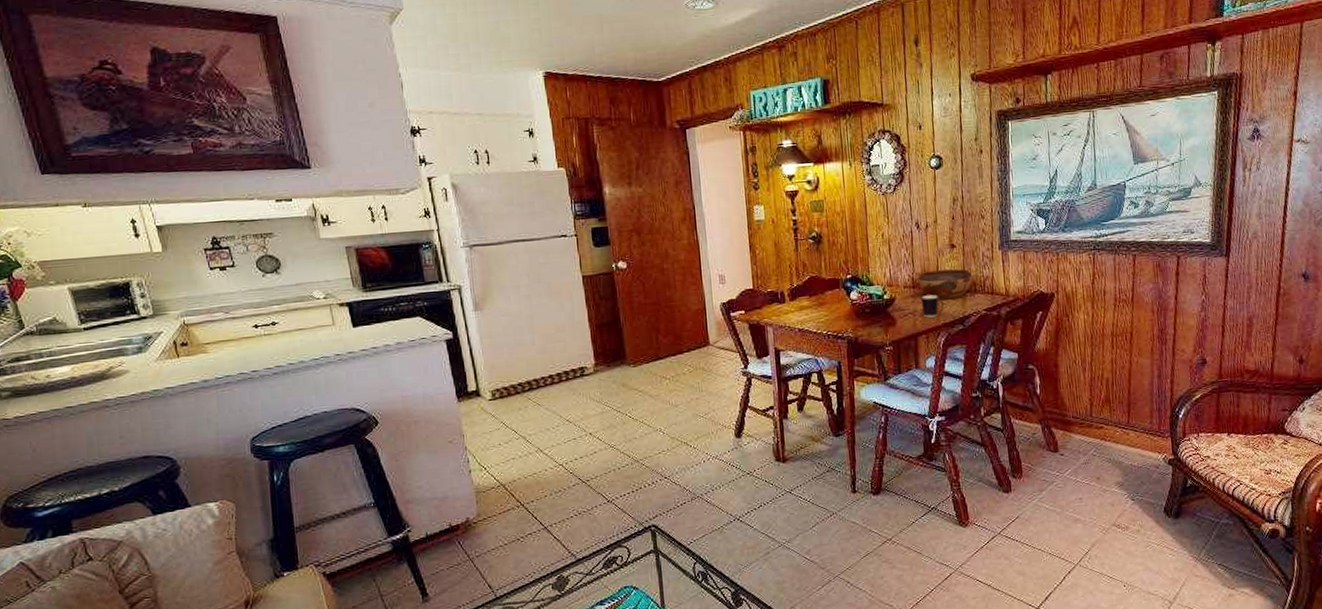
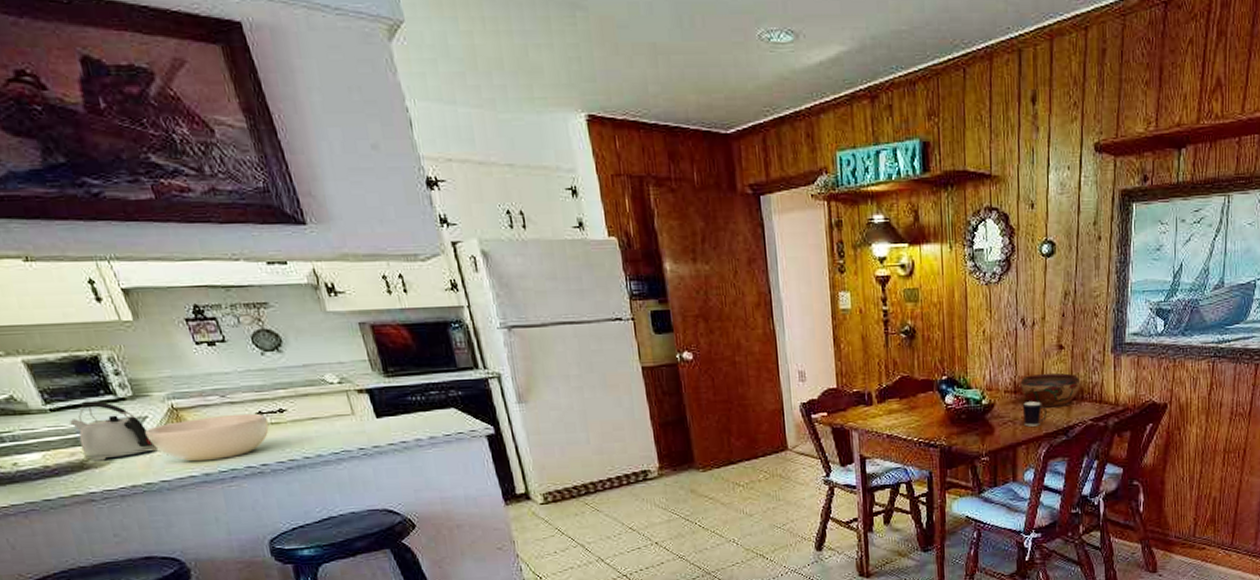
kettle: none [98,319,168,372] -> present [70,400,159,461]
bowl: none [159,326,262,371] -> present [145,413,269,462]

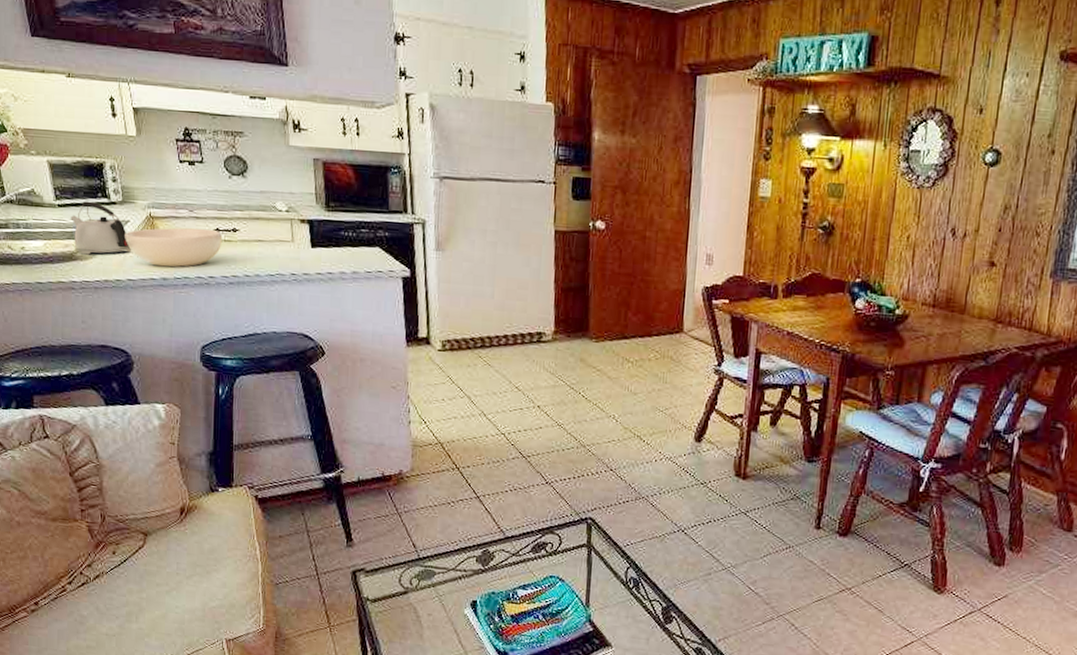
decorative bowl: present [1020,373,1081,408] -> none [940,289,1010,329]
mug: present [1022,401,1047,427] -> none [939,318,967,346]

